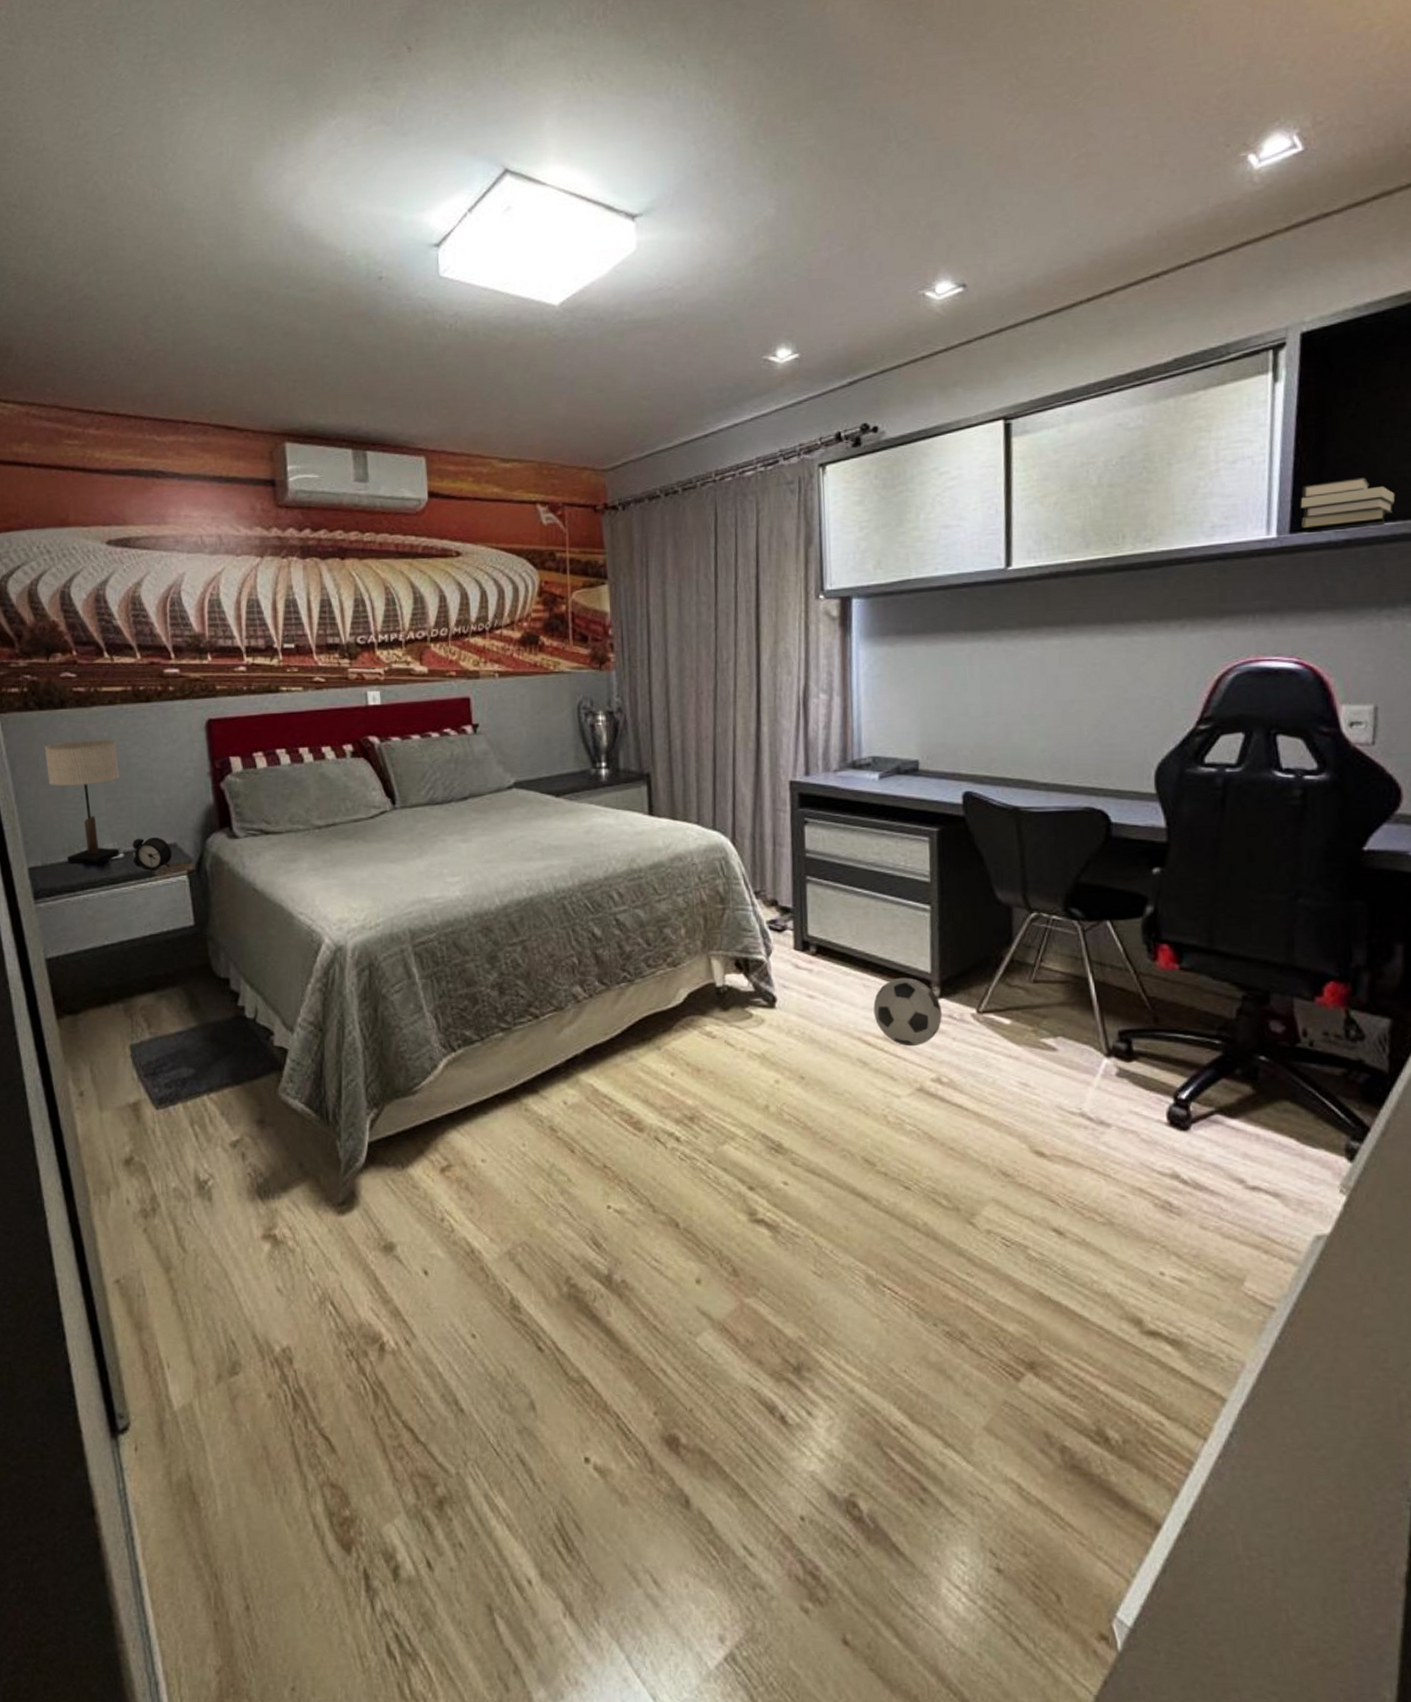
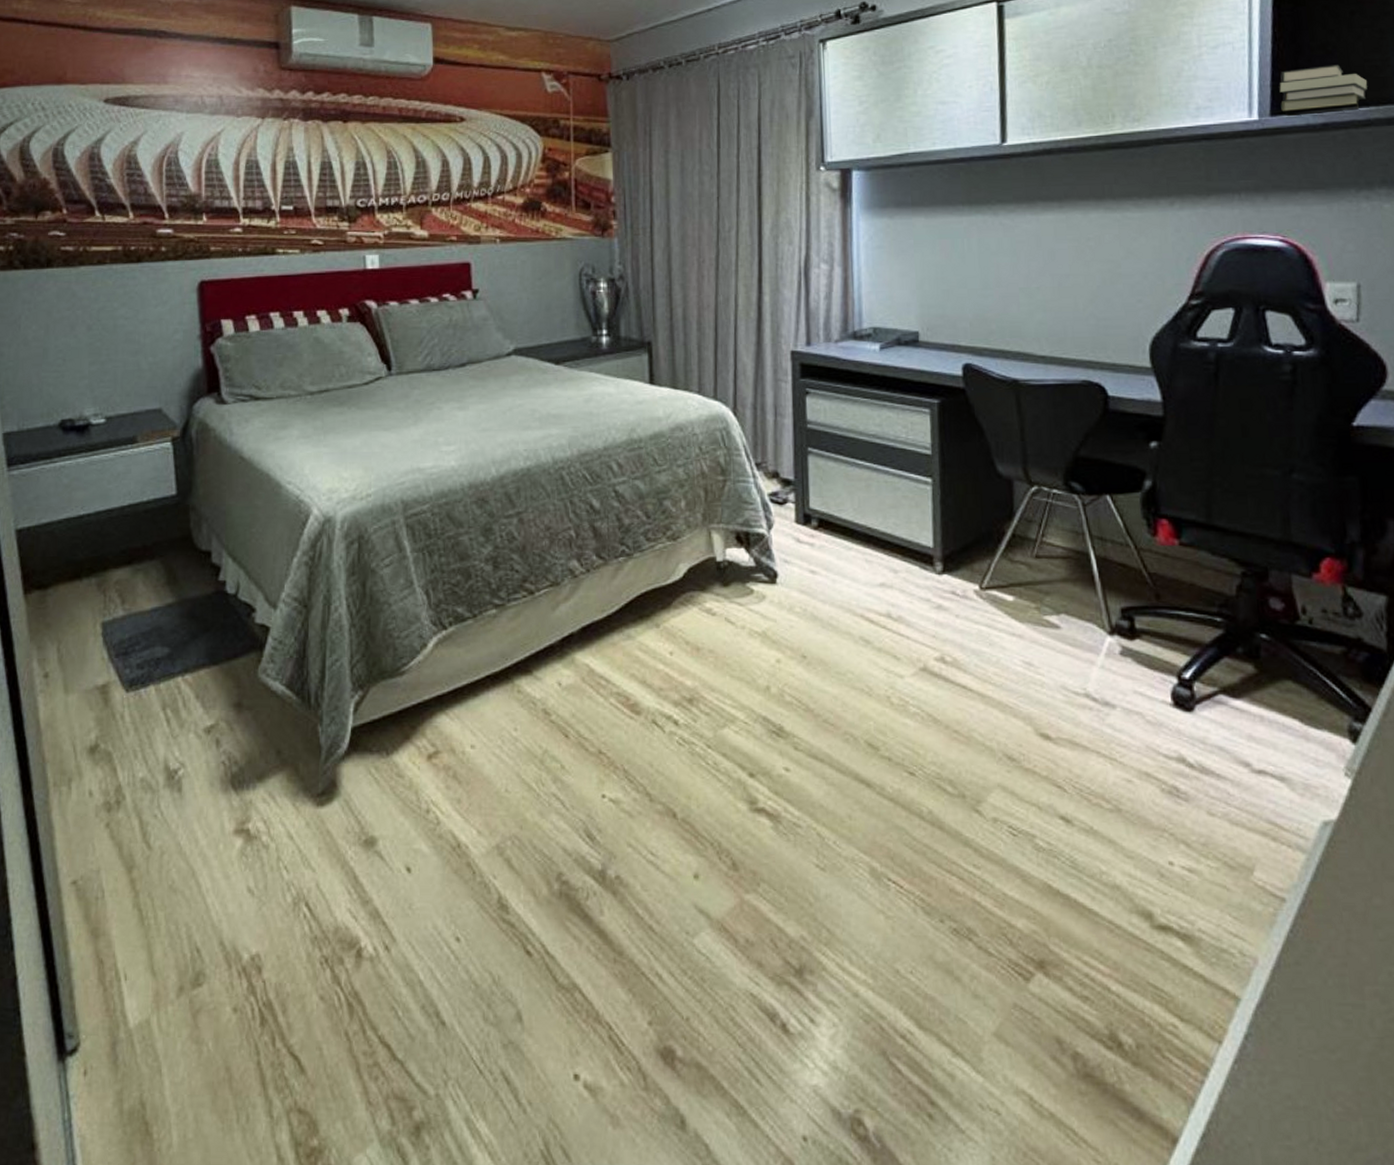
table lamp: present [44,739,120,864] -> none [27,300,106,430]
alarm clock: present [132,836,172,871] -> none [114,401,157,437]
soccer ball: present [873,977,942,1045] -> none [875,552,945,623]

